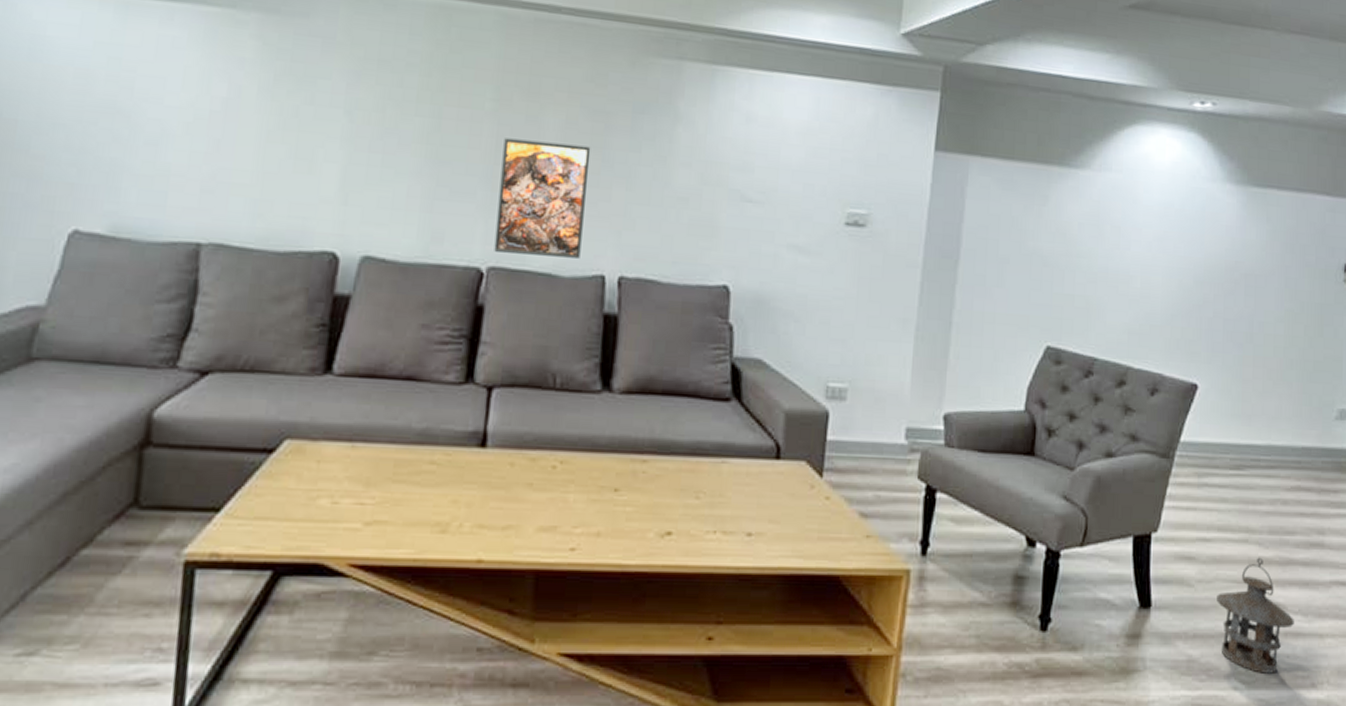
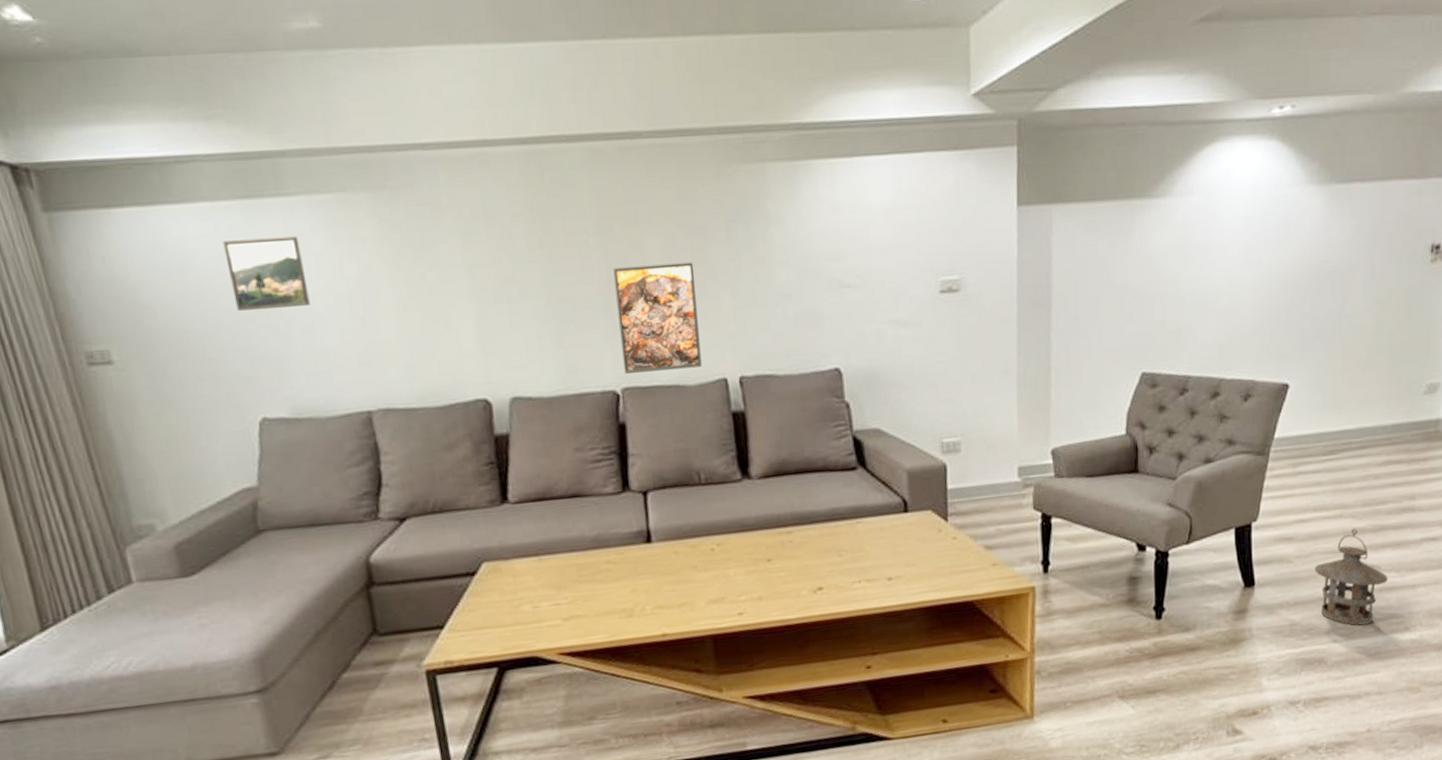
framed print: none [80,34,171,117] -> present [223,236,310,311]

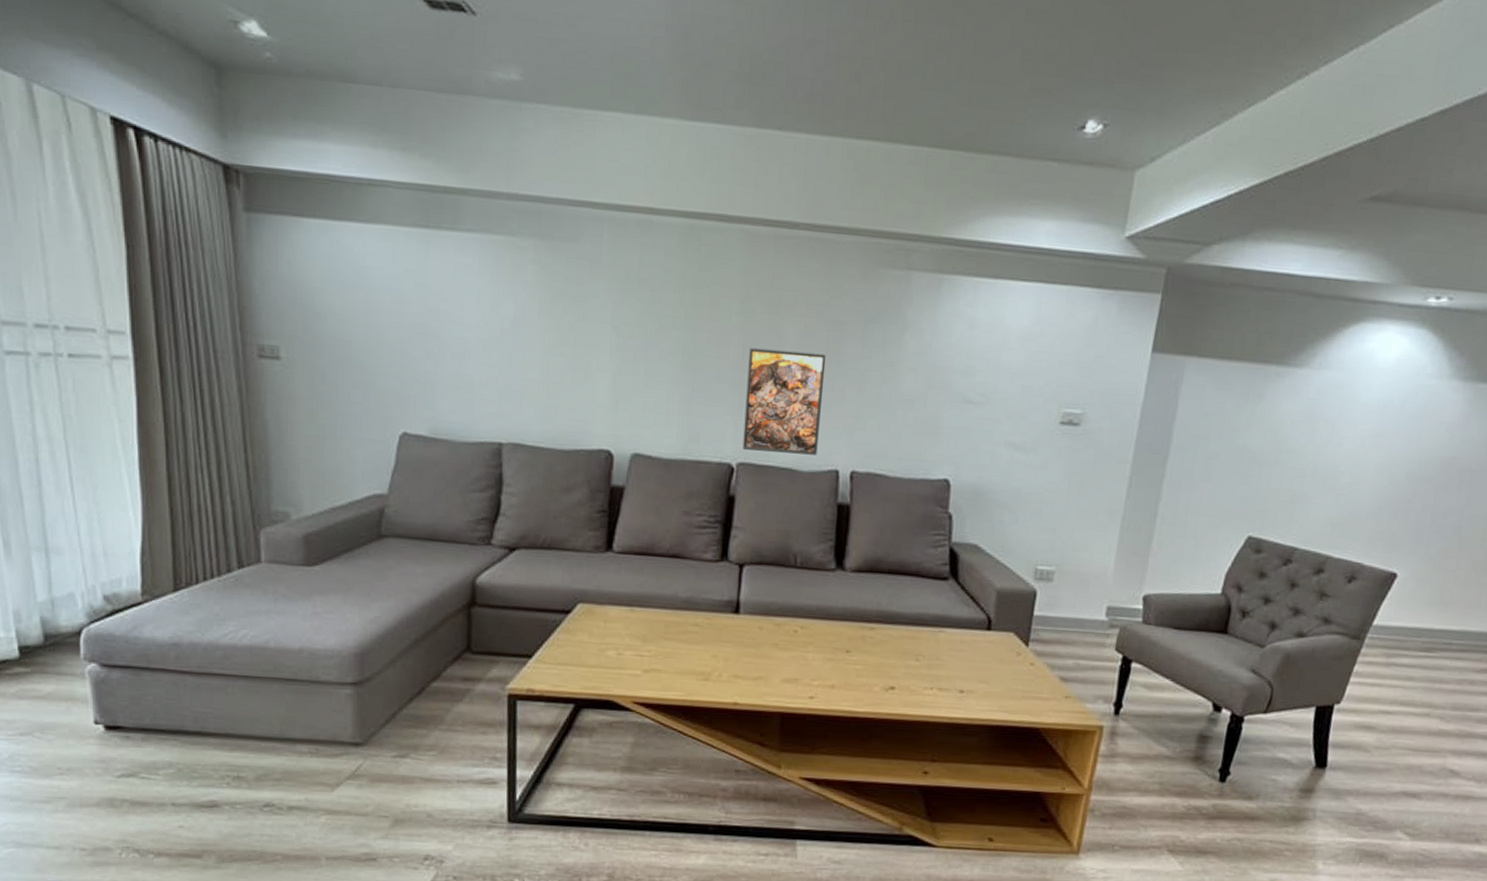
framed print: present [223,236,310,311] -> none [397,264,466,335]
lantern: present [1315,528,1388,626] -> none [1390,729,1467,829]

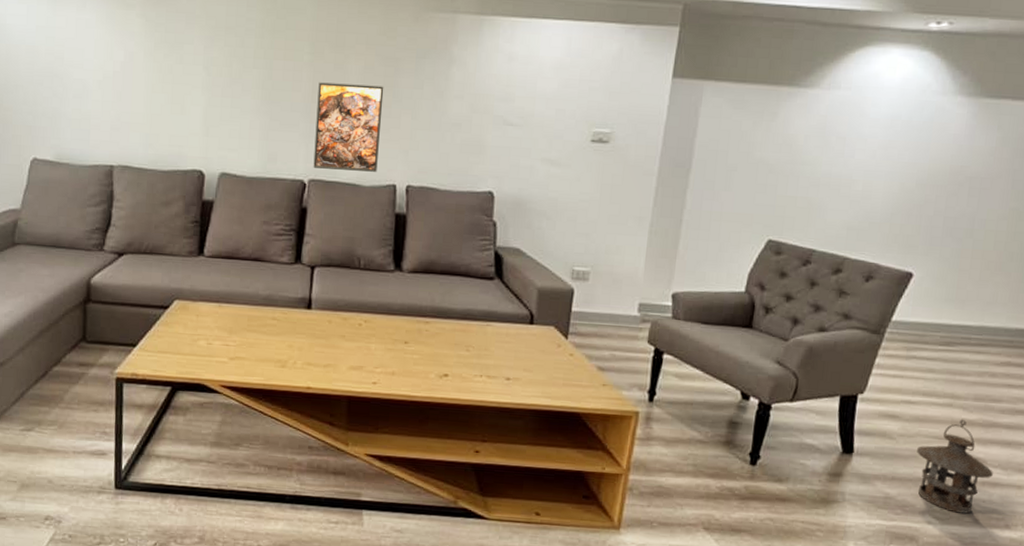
lantern: none [1390,729,1467,829] -> present [917,419,993,514]

